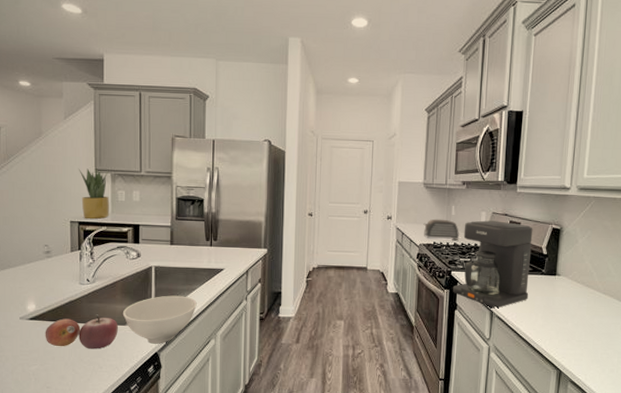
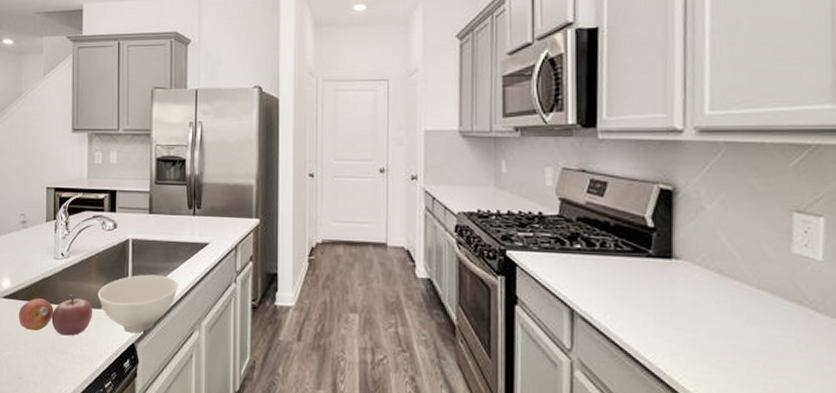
planter: present [79,167,109,219] -> none [56,127,86,184]
toaster: present [423,219,459,240] -> none [462,178,514,207]
coffee maker: present [453,220,533,308] -> none [510,179,630,305]

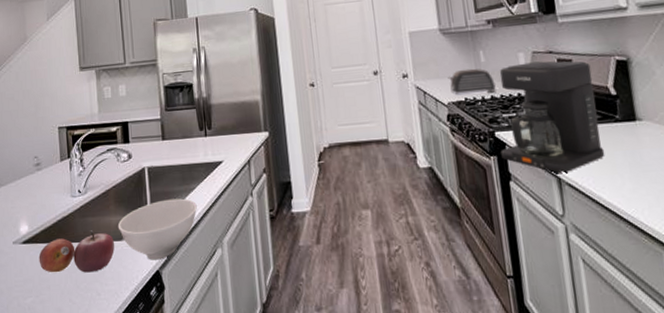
toaster: none [462,178,514,207] -> present [448,68,496,96]
coffee maker: none [510,179,630,305] -> present [499,61,605,173]

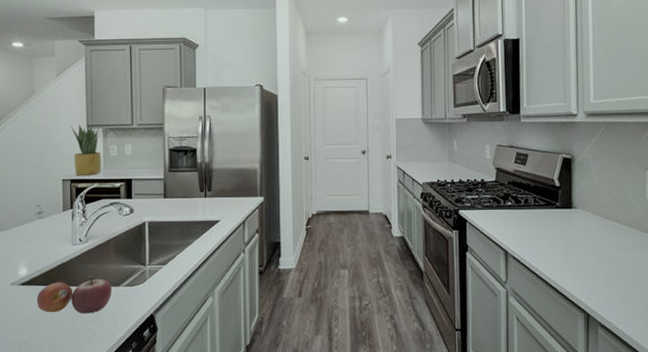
planter: none [64,66,97,122] -> present [71,123,101,175]
bowl: present [117,198,197,260] -> none [116,251,193,305]
toaster: present [448,68,496,96] -> none [425,155,464,177]
coffee maker: present [499,61,605,173] -> none [462,153,545,247]

